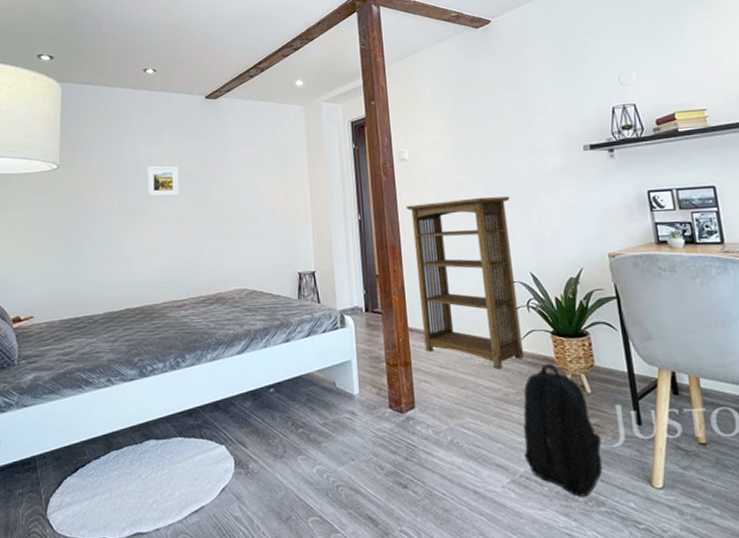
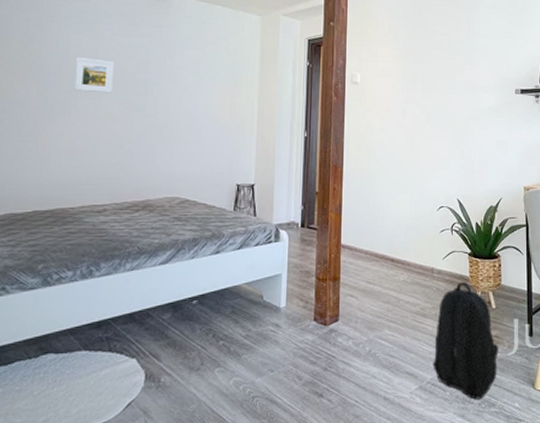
bookshelf: present [406,196,524,369] -> none [352,126,448,286]

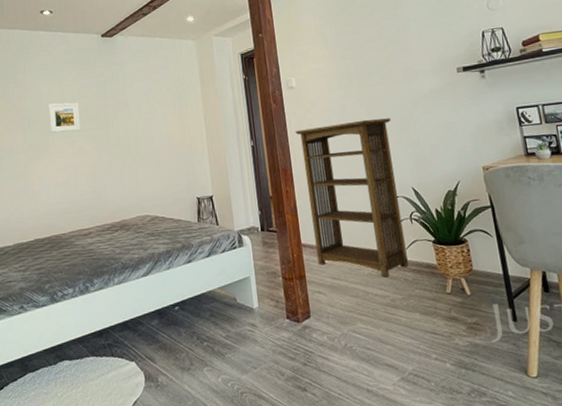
bookshelf: none [352,126,448,286] -> present [295,118,409,278]
backpack: present [433,282,499,400] -> none [410,270,483,389]

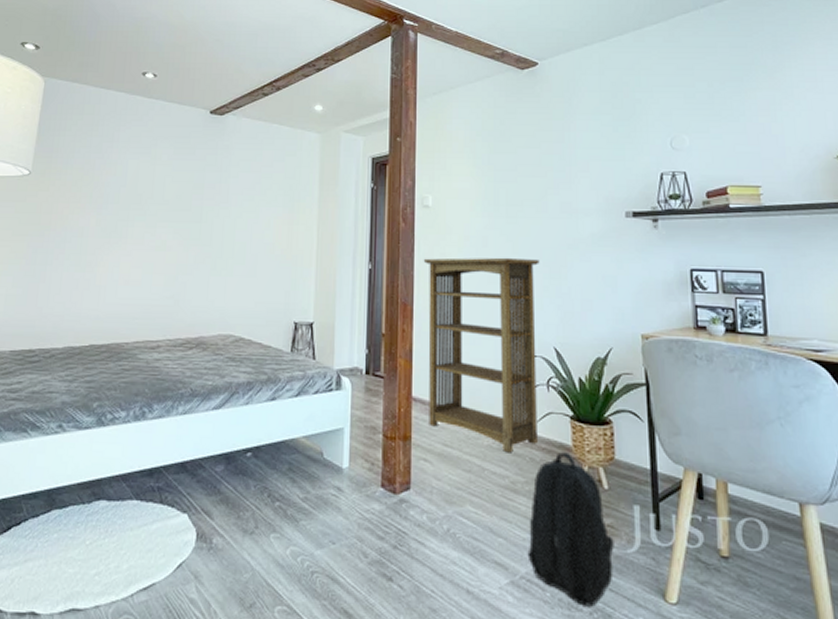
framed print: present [48,102,80,133] -> none [131,184,169,221]
backpack: none [410,270,483,389] -> present [527,452,614,607]

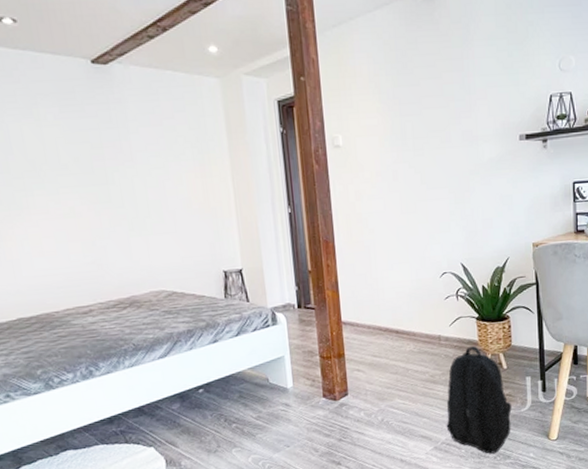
bookshelf: present [423,257,540,453] -> none [339,187,450,354]

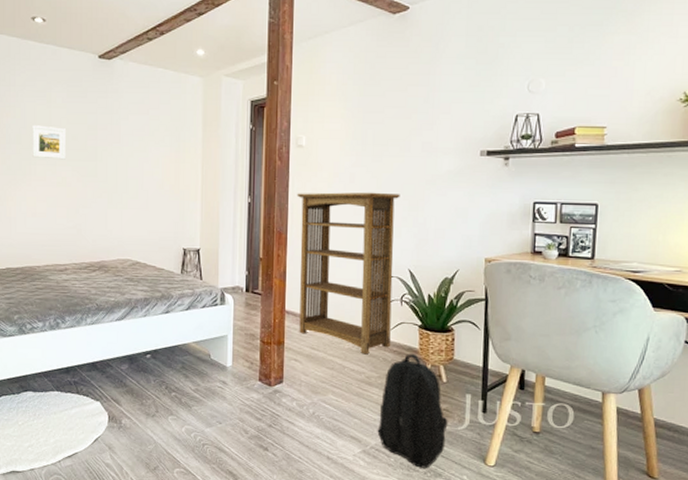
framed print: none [21,148,70,188] -> present [32,125,65,160]
bookshelf: none [339,187,450,354] -> present [297,192,400,355]

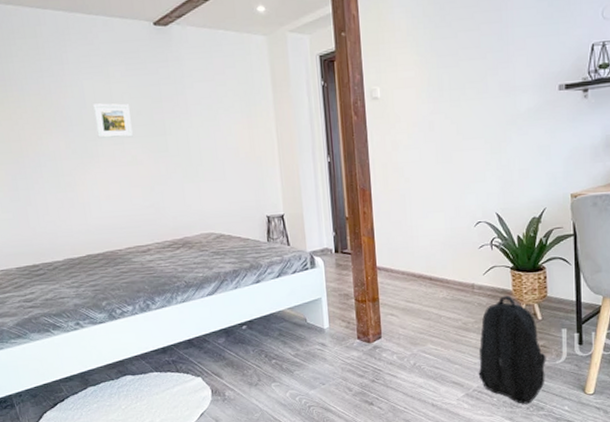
bookshelf: present [297,192,400,355] -> none [377,137,484,302]

